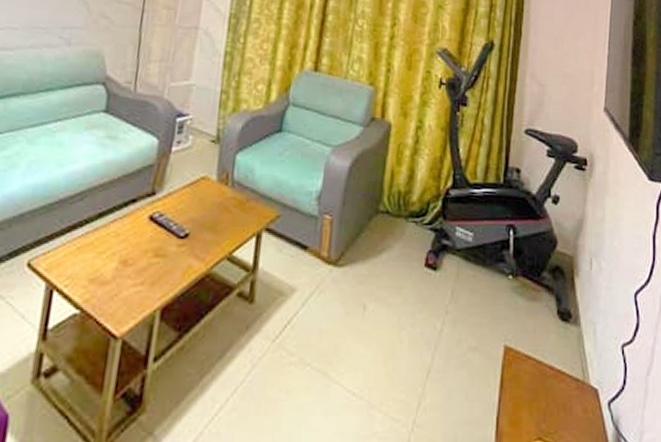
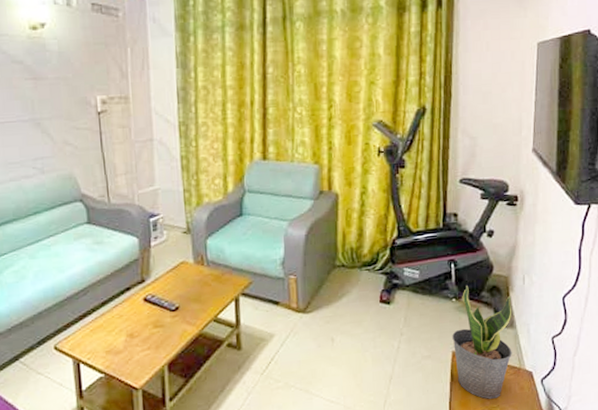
potted plant: none [505,261,577,420] -> present [452,286,512,399]

